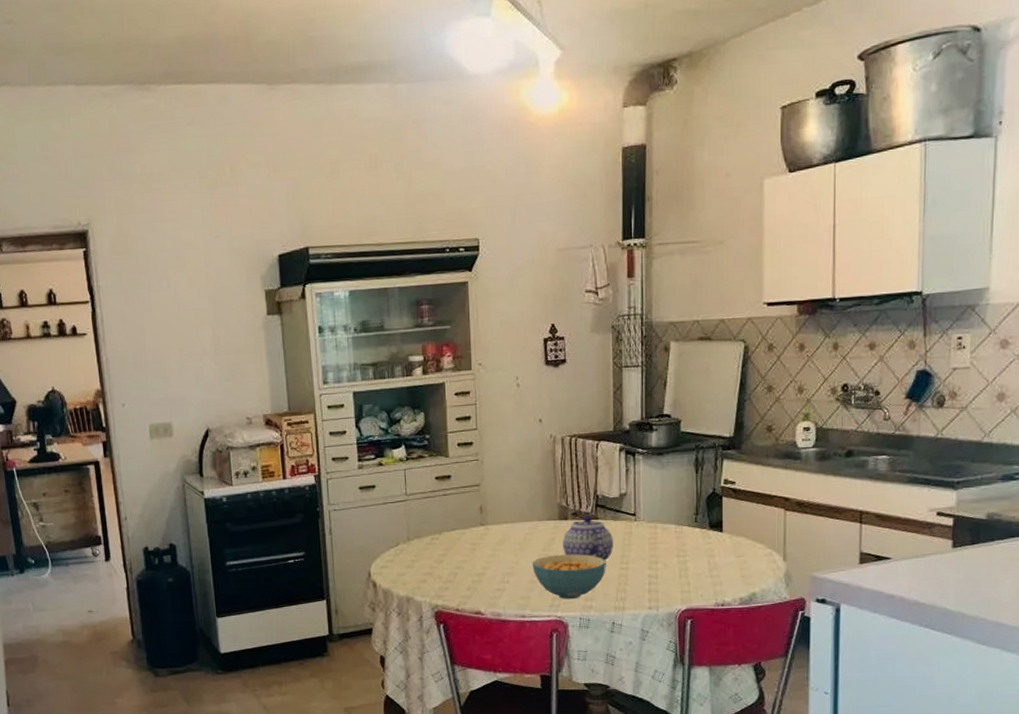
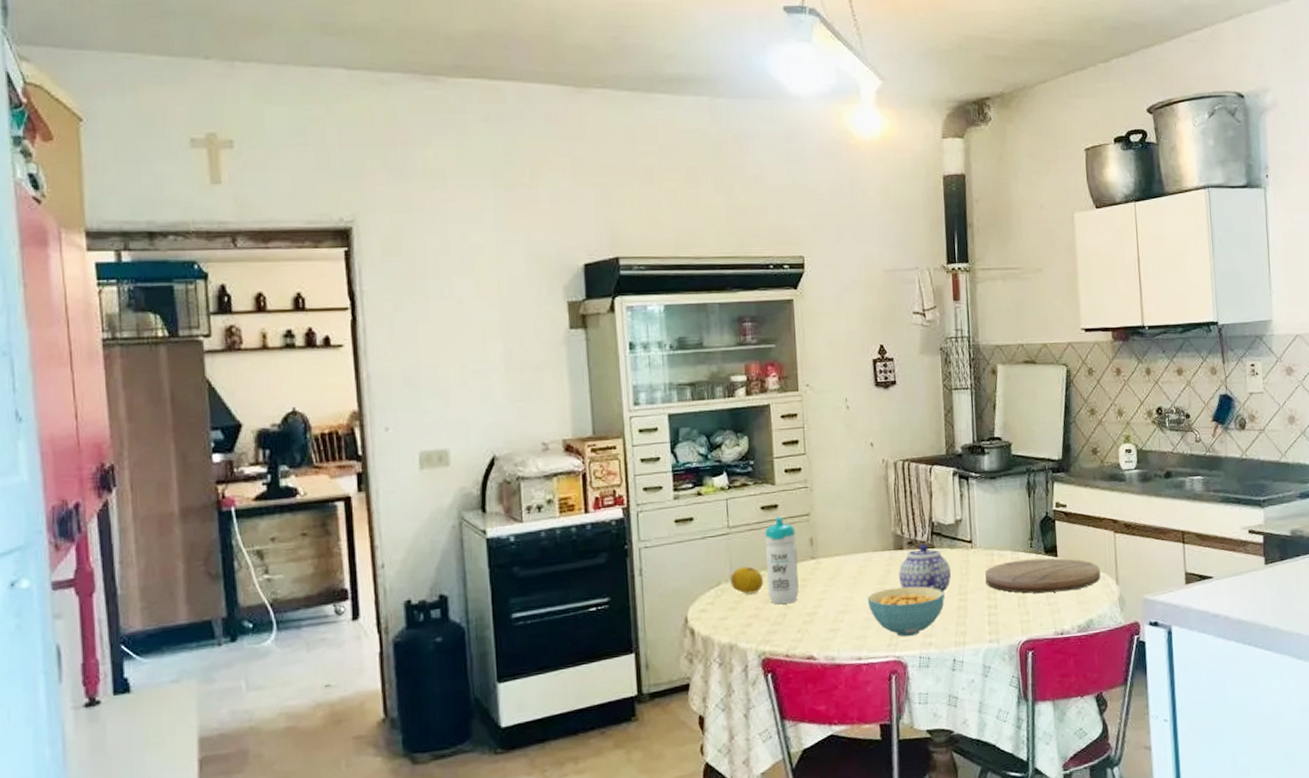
fruit: none [408,530,438,554] -> present [730,566,764,594]
water bottle: none [438,486,469,565] -> present [764,516,799,605]
cutting board: none [648,532,767,566] -> present [985,558,1101,594]

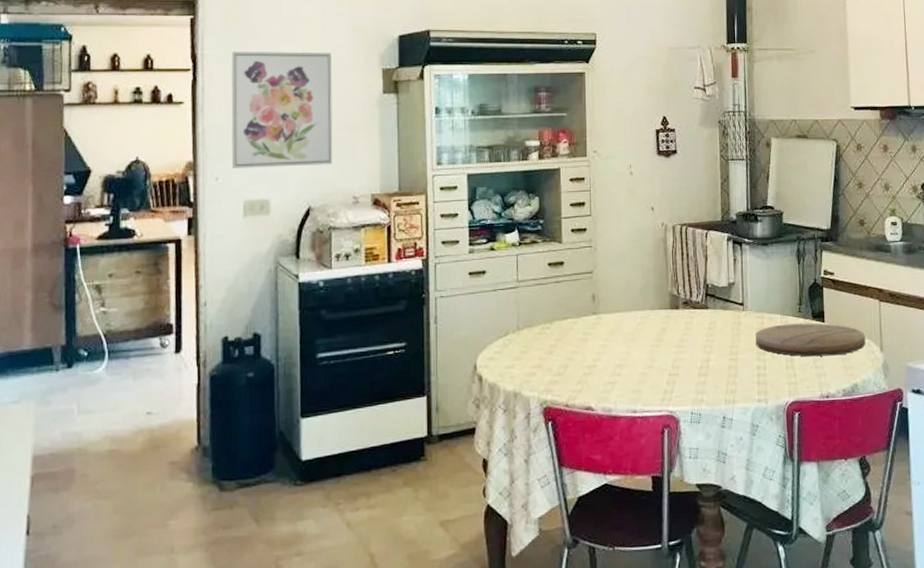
wall art: none [394,285,518,417] -> present [231,51,333,168]
fruit: present [730,566,764,594] -> none [517,319,548,345]
water bottle: present [764,516,799,605] -> none [550,273,580,356]
cereal bowl: present [867,586,945,637] -> none [643,344,716,393]
teapot: present [899,544,951,594] -> none [674,304,723,353]

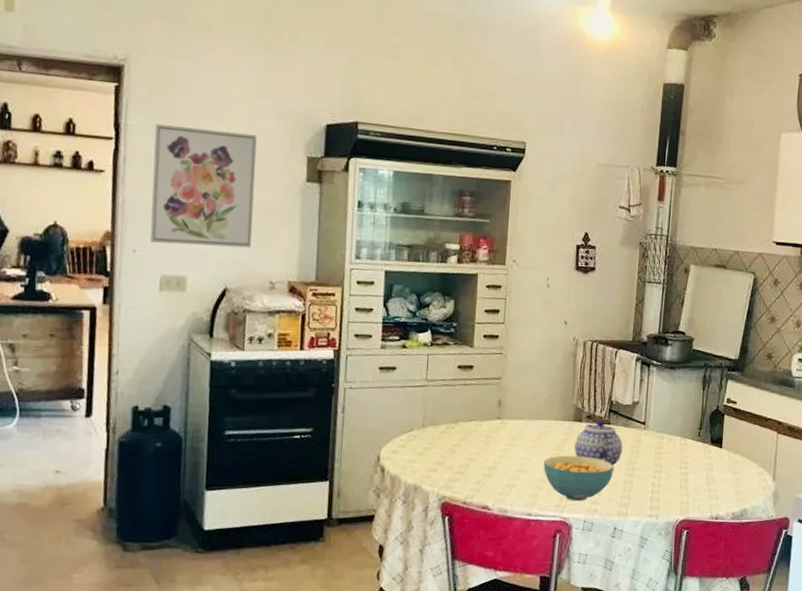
cereal bowl: none [643,344,716,393] -> present [543,455,614,502]
teapot: none [674,304,723,353] -> present [574,419,623,467]
cutting board: present [756,323,866,357] -> none [653,446,760,481]

